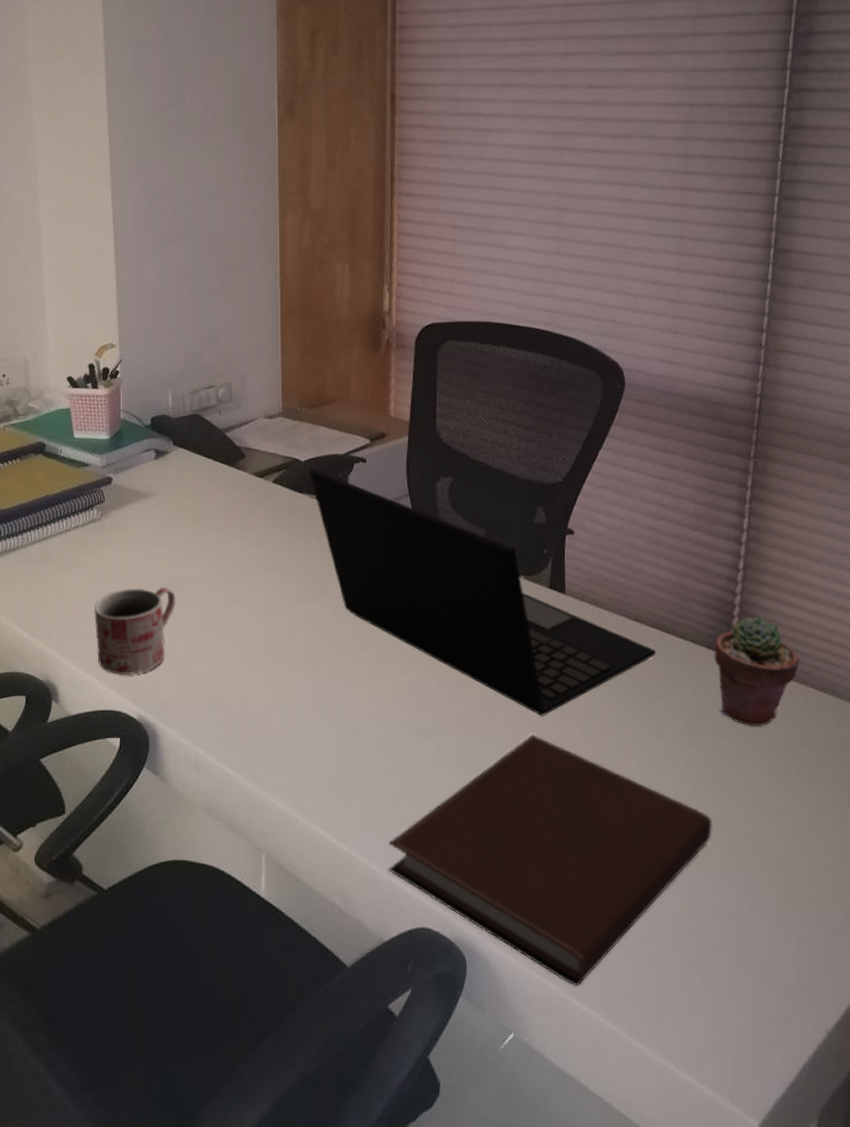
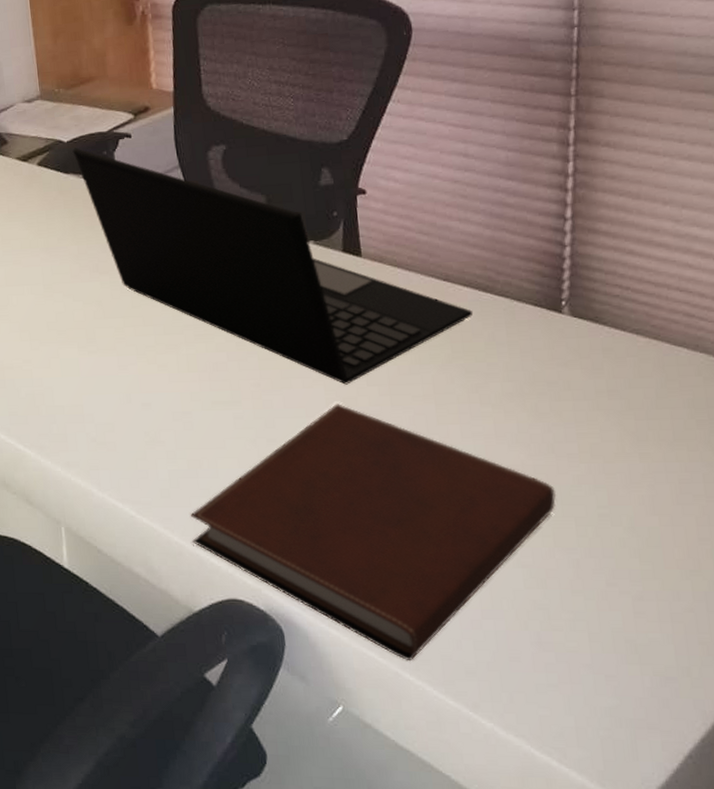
potted succulent: present [714,617,800,727] -> none [542,268,651,389]

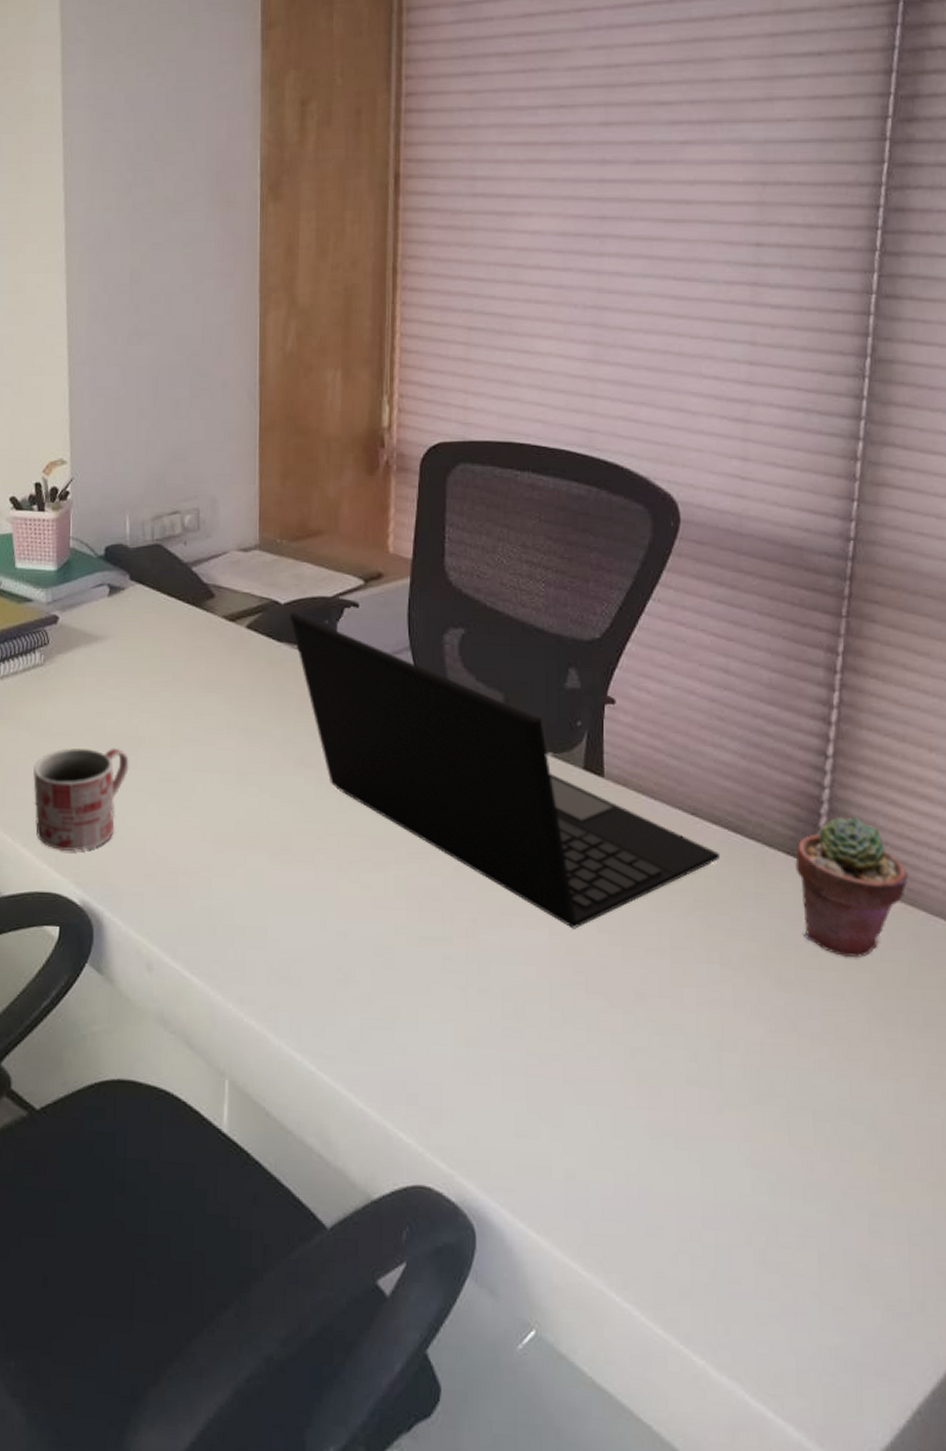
notebook: present [190,404,557,662] -> none [380,951,795,1278]
potted succulent: none [542,268,651,389] -> present [795,816,908,959]

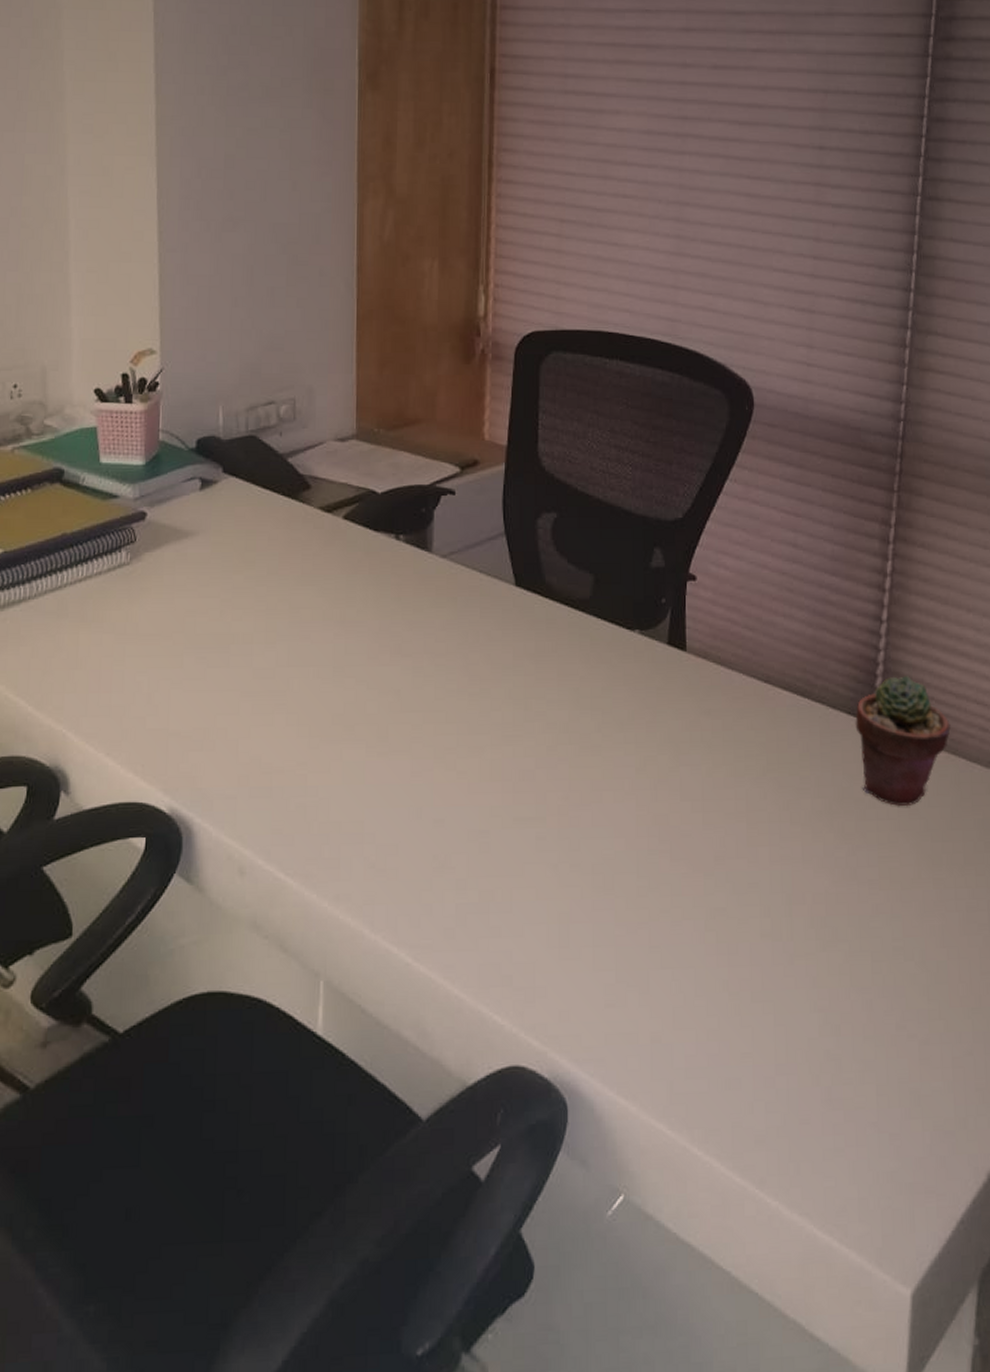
mug: present [32,747,129,852] -> none [117,646,221,758]
laptop: present [289,612,721,929] -> none [386,501,791,799]

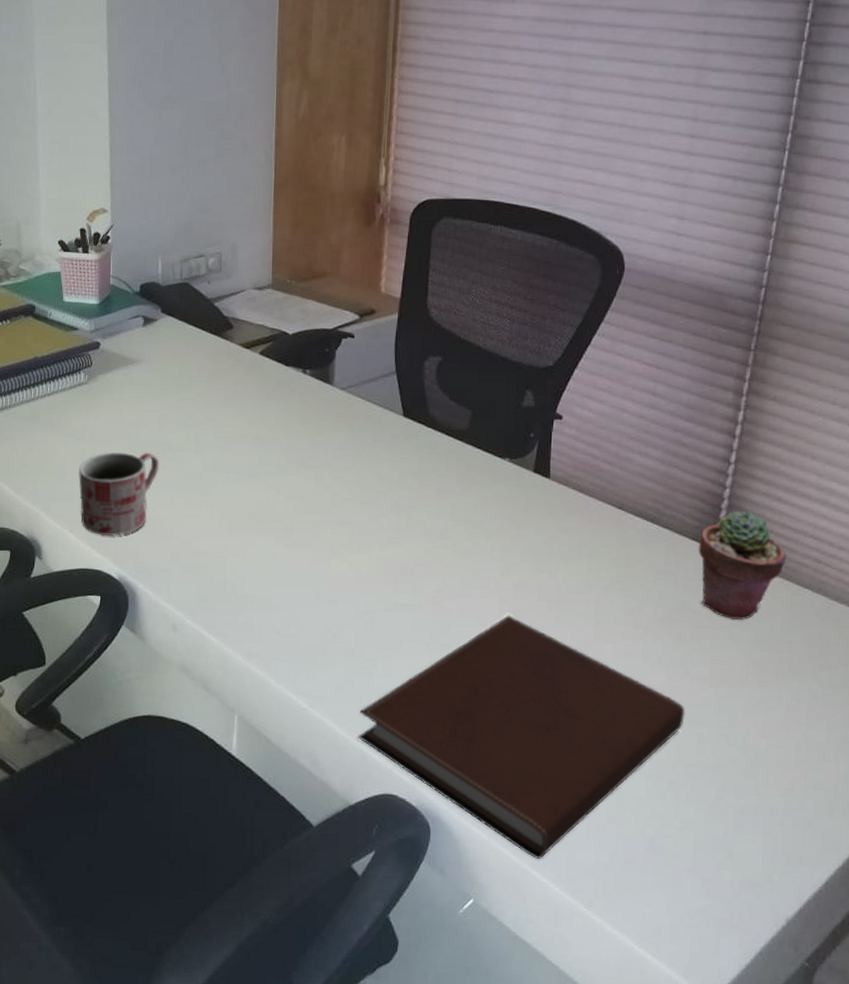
mug: none [117,646,221,758] -> present [78,452,159,537]
notebook: none [475,821,856,1133] -> present [358,615,686,860]

